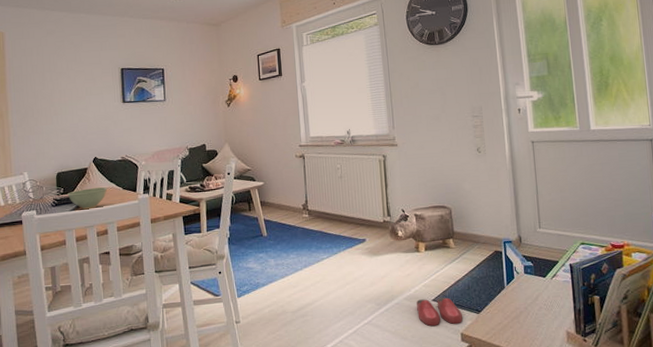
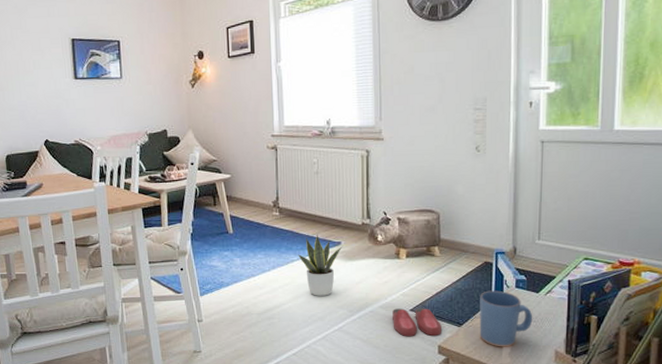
bowl: present [67,187,108,210] -> none [18,173,61,196]
potted plant: none [327,232,368,292] -> present [298,234,343,296]
mug: none [494,277,544,331] -> present [479,290,533,347]

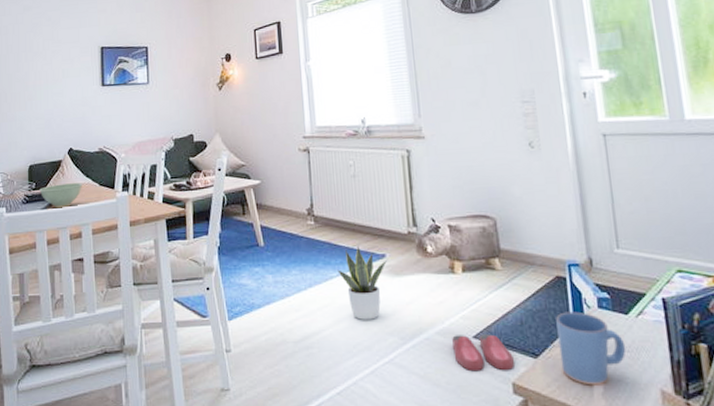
bowl: none [18,173,61,196] -> present [39,183,83,209]

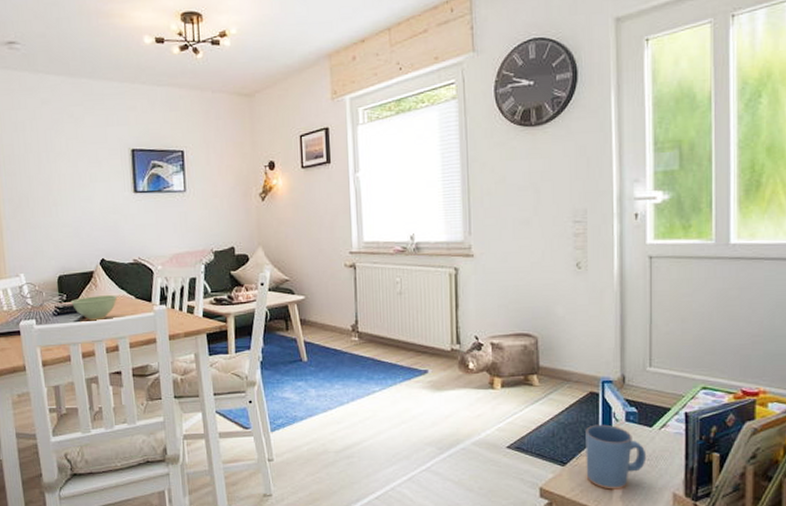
potted plant: present [337,245,388,320] -> none [380,361,430,432]
slippers: present [452,334,514,372] -> none [487,445,543,478]

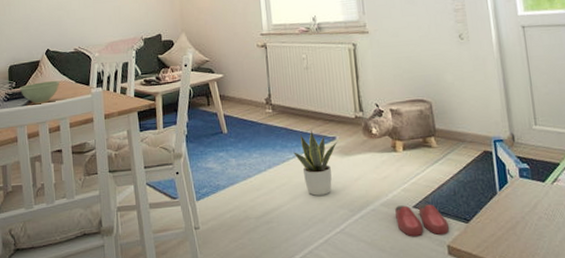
potted plant: none [380,361,430,432] -> present [293,129,338,196]
slippers: none [487,445,543,478] -> present [395,204,449,237]
mug: present [585,424,647,490] -> none [484,181,544,245]

